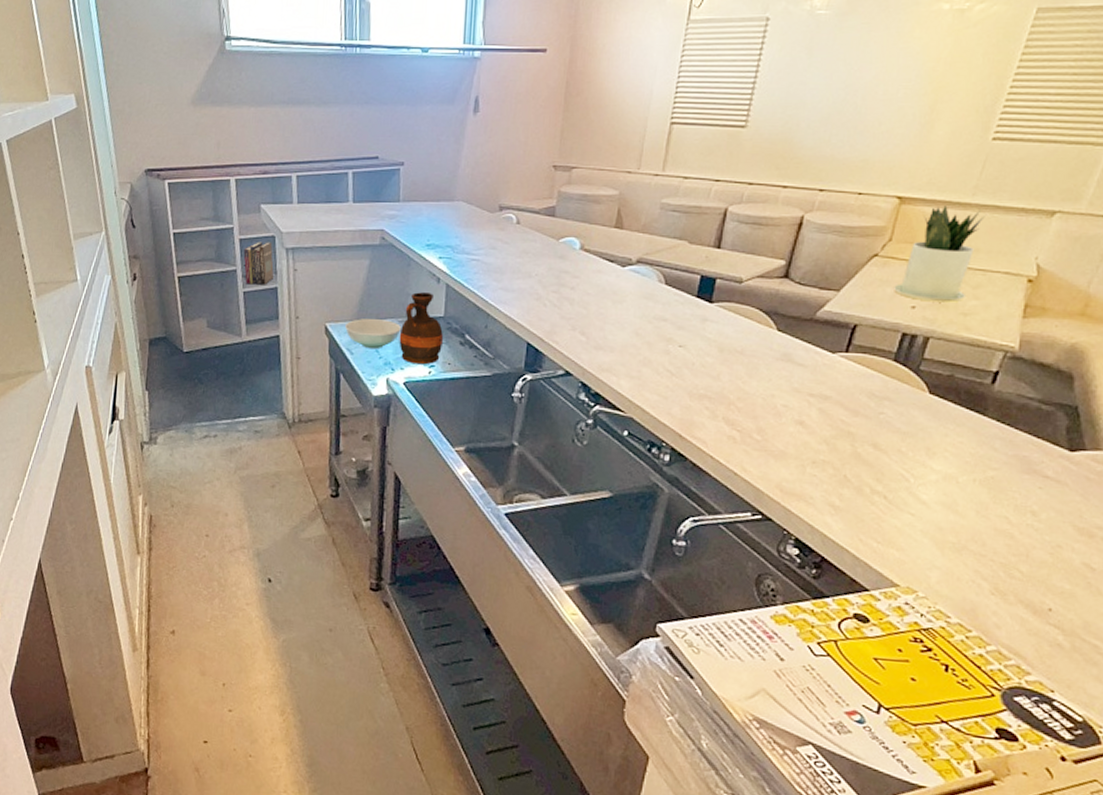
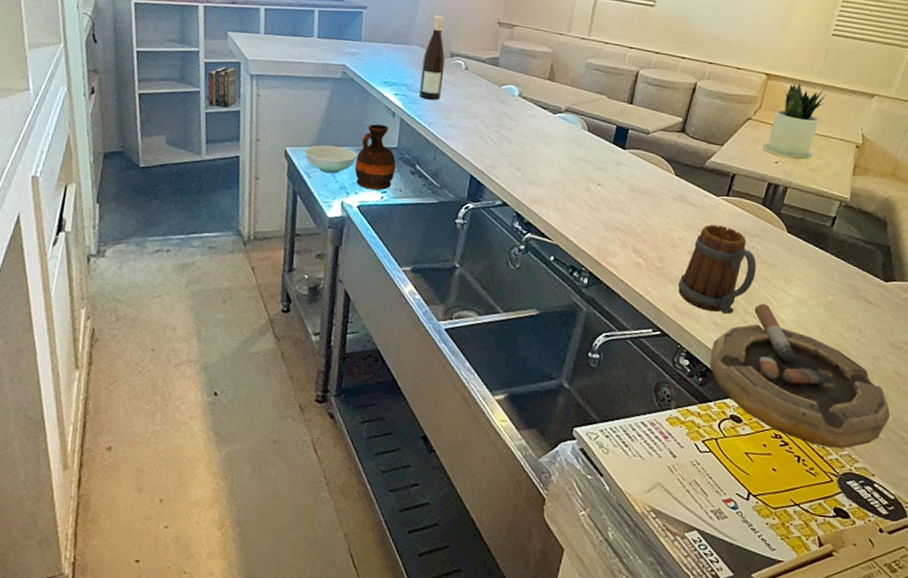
bottle: none [466,164,494,261] -> present [419,15,446,100]
beer mug: none [783,388,887,494] -> present [678,225,756,314]
ashtray: none [826,481,1077,658] -> present [710,303,890,449]

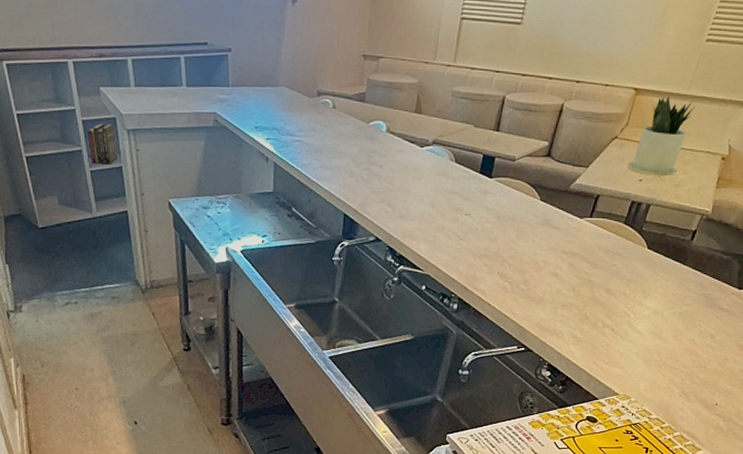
bowl: present [304,145,359,174] -> none [187,194,238,222]
jug: present [354,124,396,191] -> none [235,170,273,235]
bottle: present [419,15,446,100] -> none [290,52,313,142]
beer mug: present [678,225,756,314] -> none [541,246,616,328]
ashtray: present [710,303,890,449] -> none [569,317,733,439]

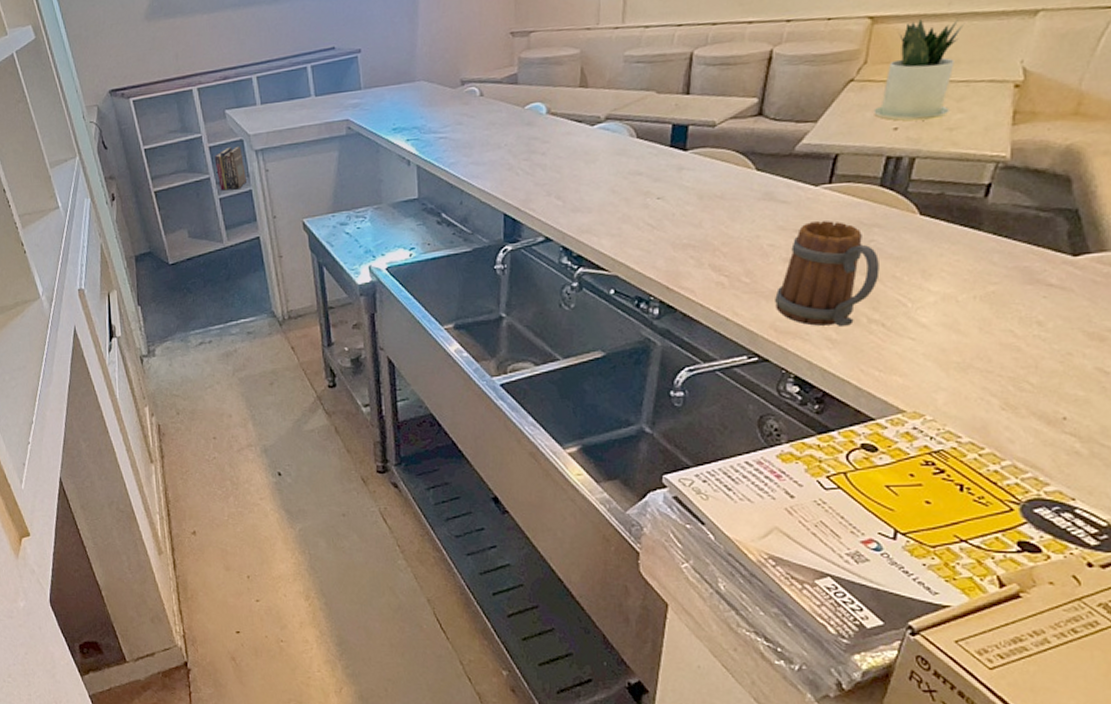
beer mug: none [541,246,616,328] -> present [775,221,880,326]

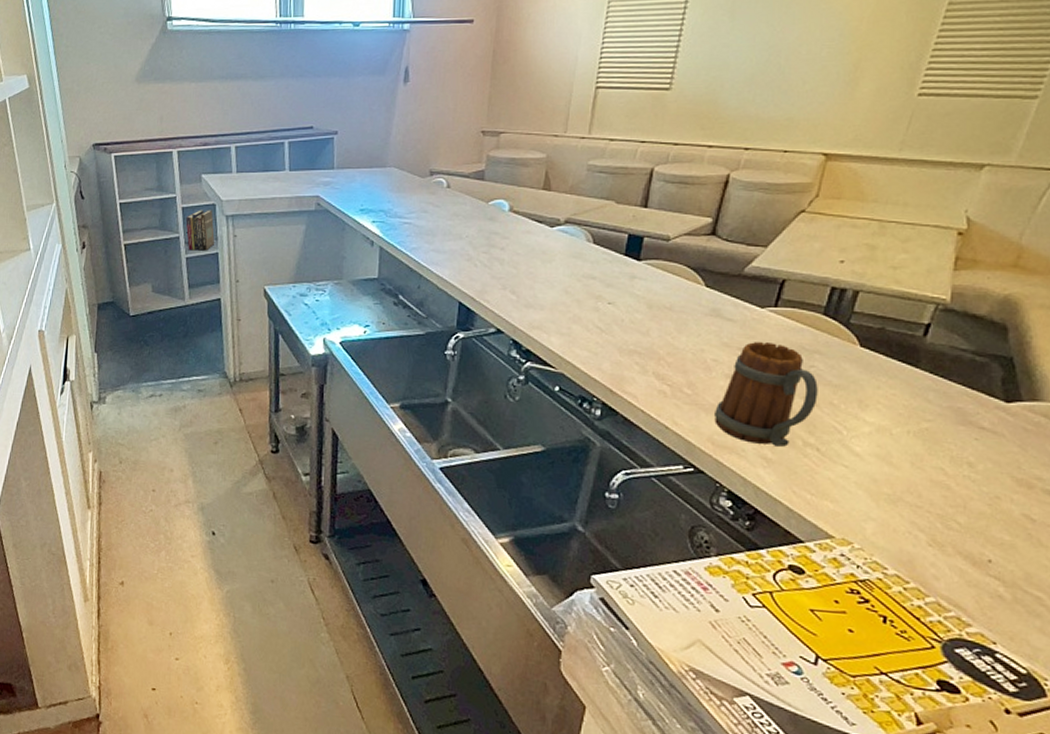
planter: present [873,18,964,122] -> none [822,161,913,257]

